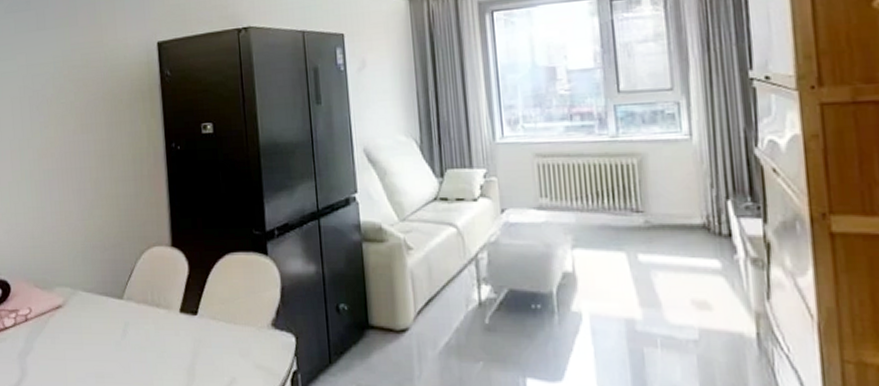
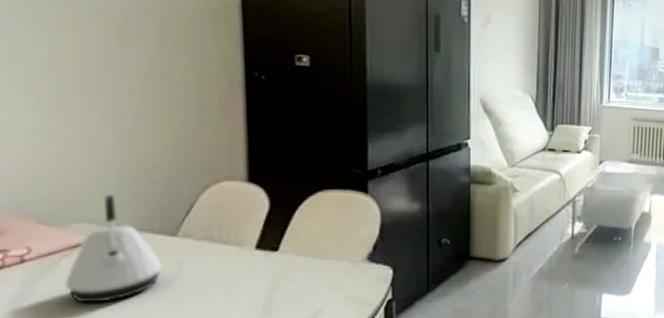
kettle: none [52,261,114,360] -> present [65,195,163,303]

